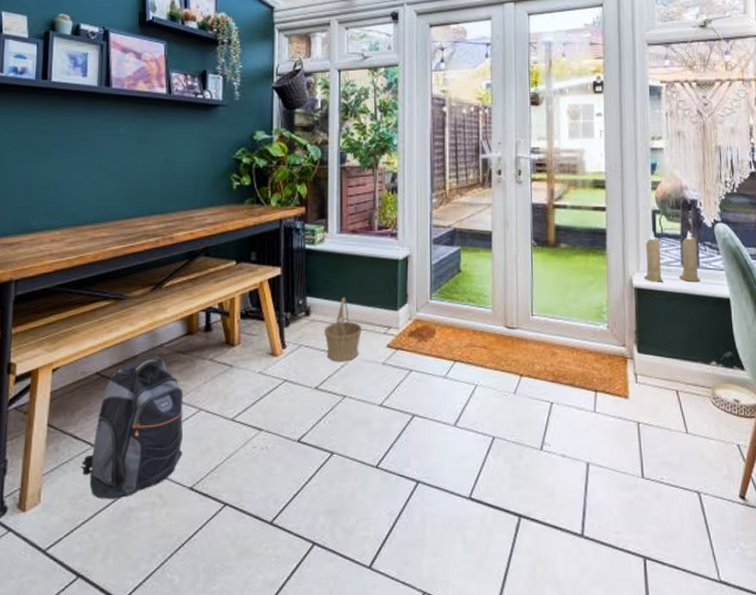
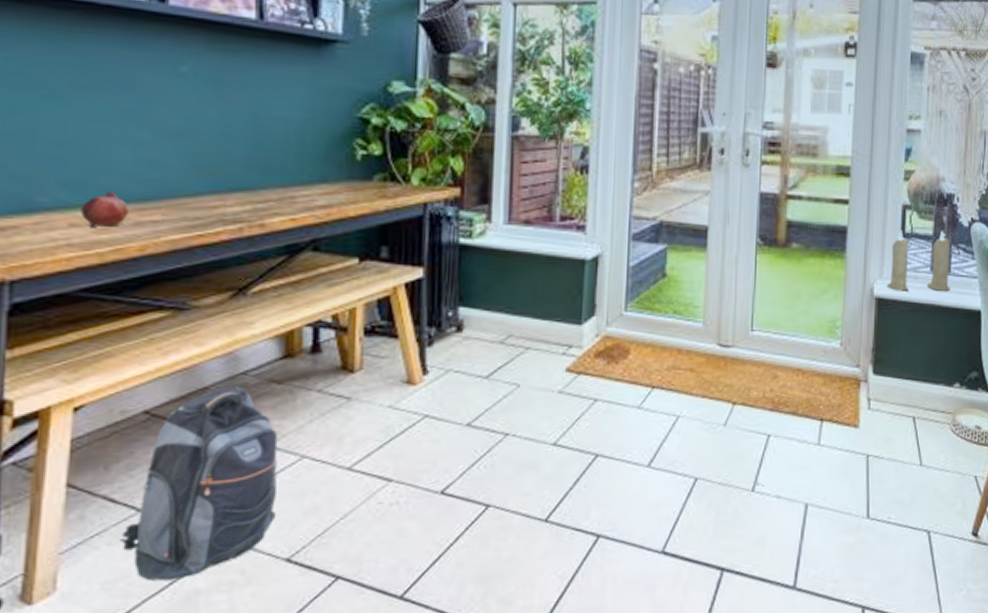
fruit: none [58,216,88,241] -> present [81,190,130,227]
basket: present [324,297,363,362] -> none [482,307,534,391]

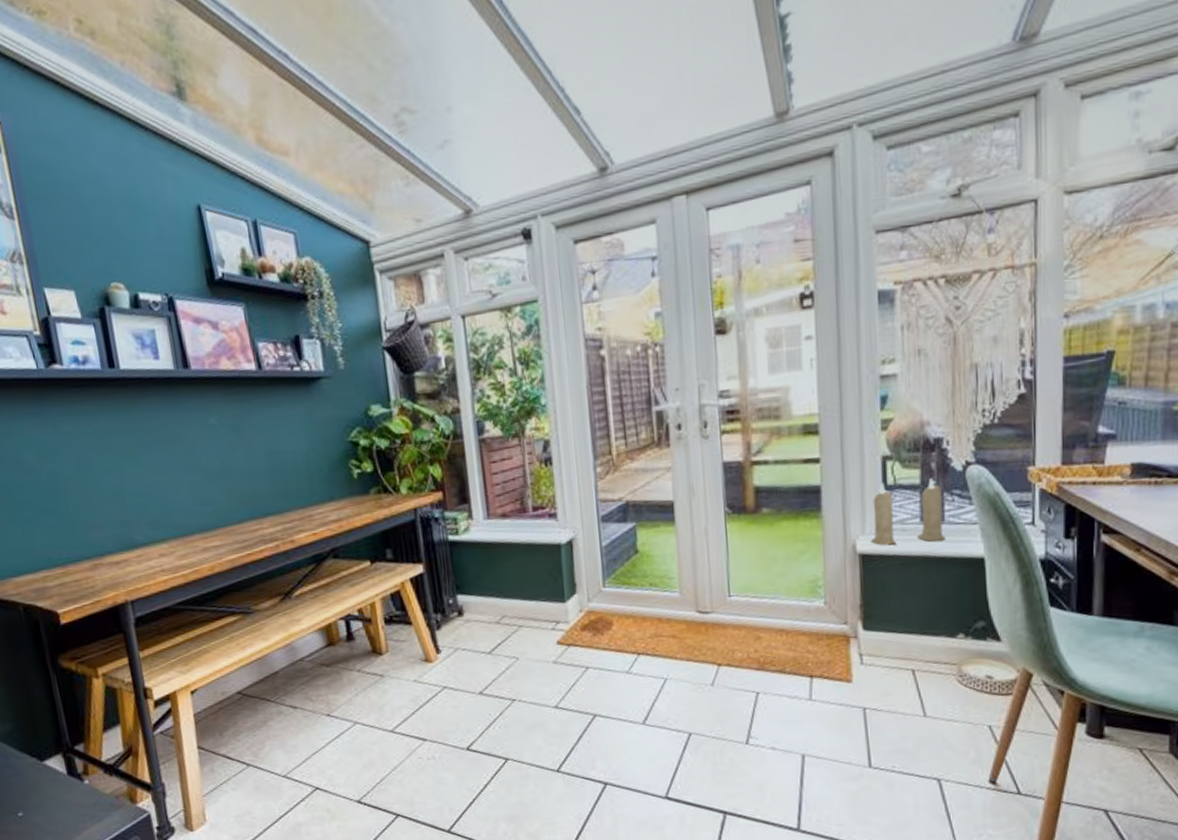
fruit: present [81,190,130,227] -> none [164,525,198,555]
backpack: present [119,386,278,581] -> none [240,670,345,816]

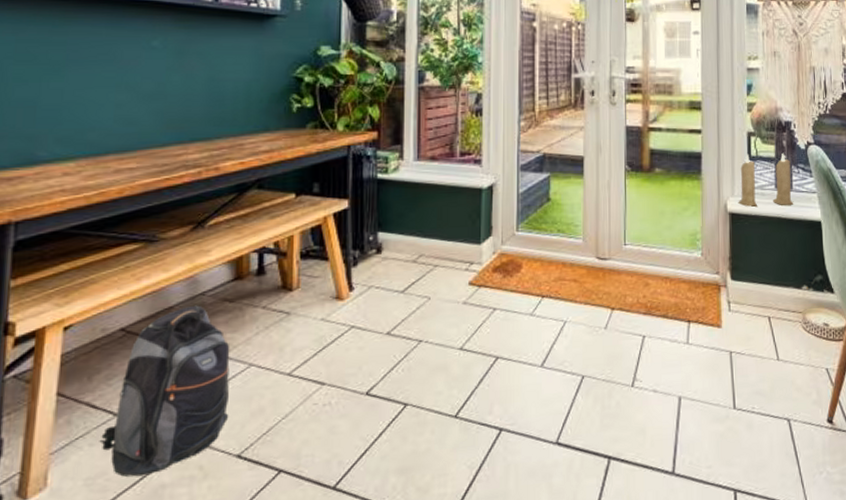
backpack: none [240,670,345,816] -> present [99,305,230,477]

